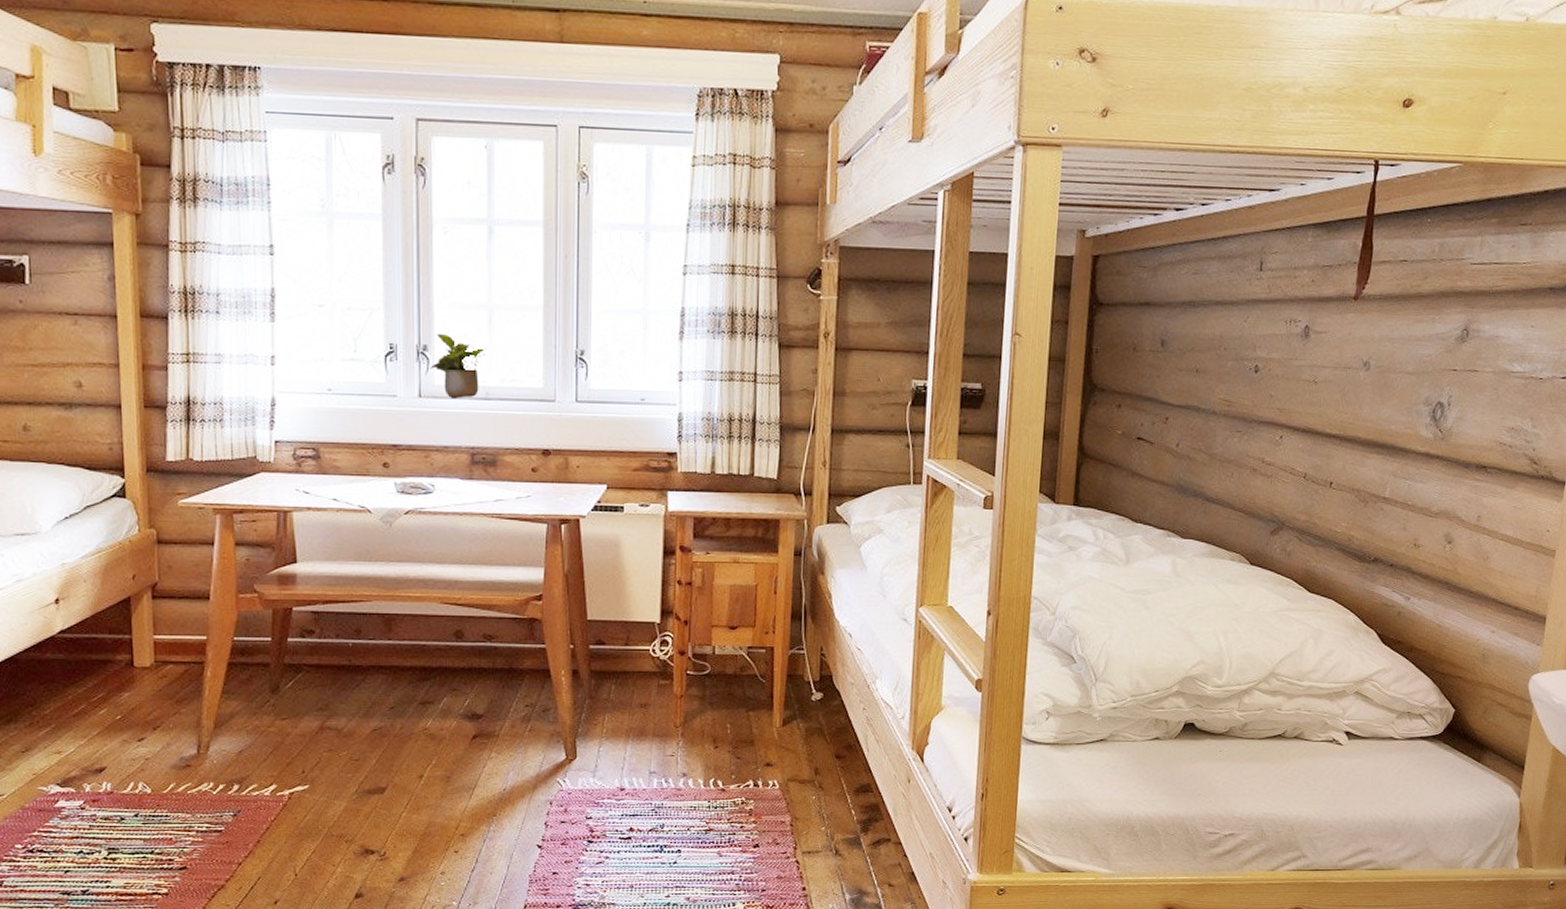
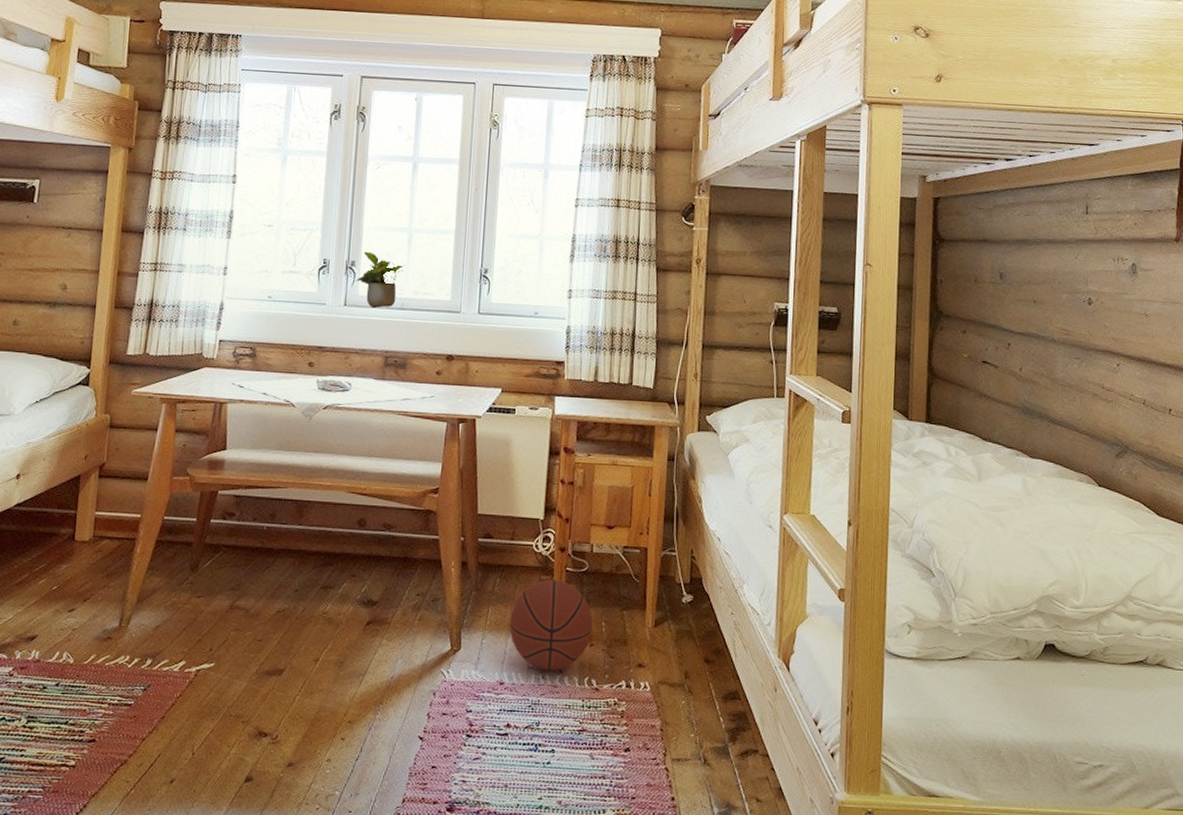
basketball: none [628,684,717,775] -> present [509,579,593,671]

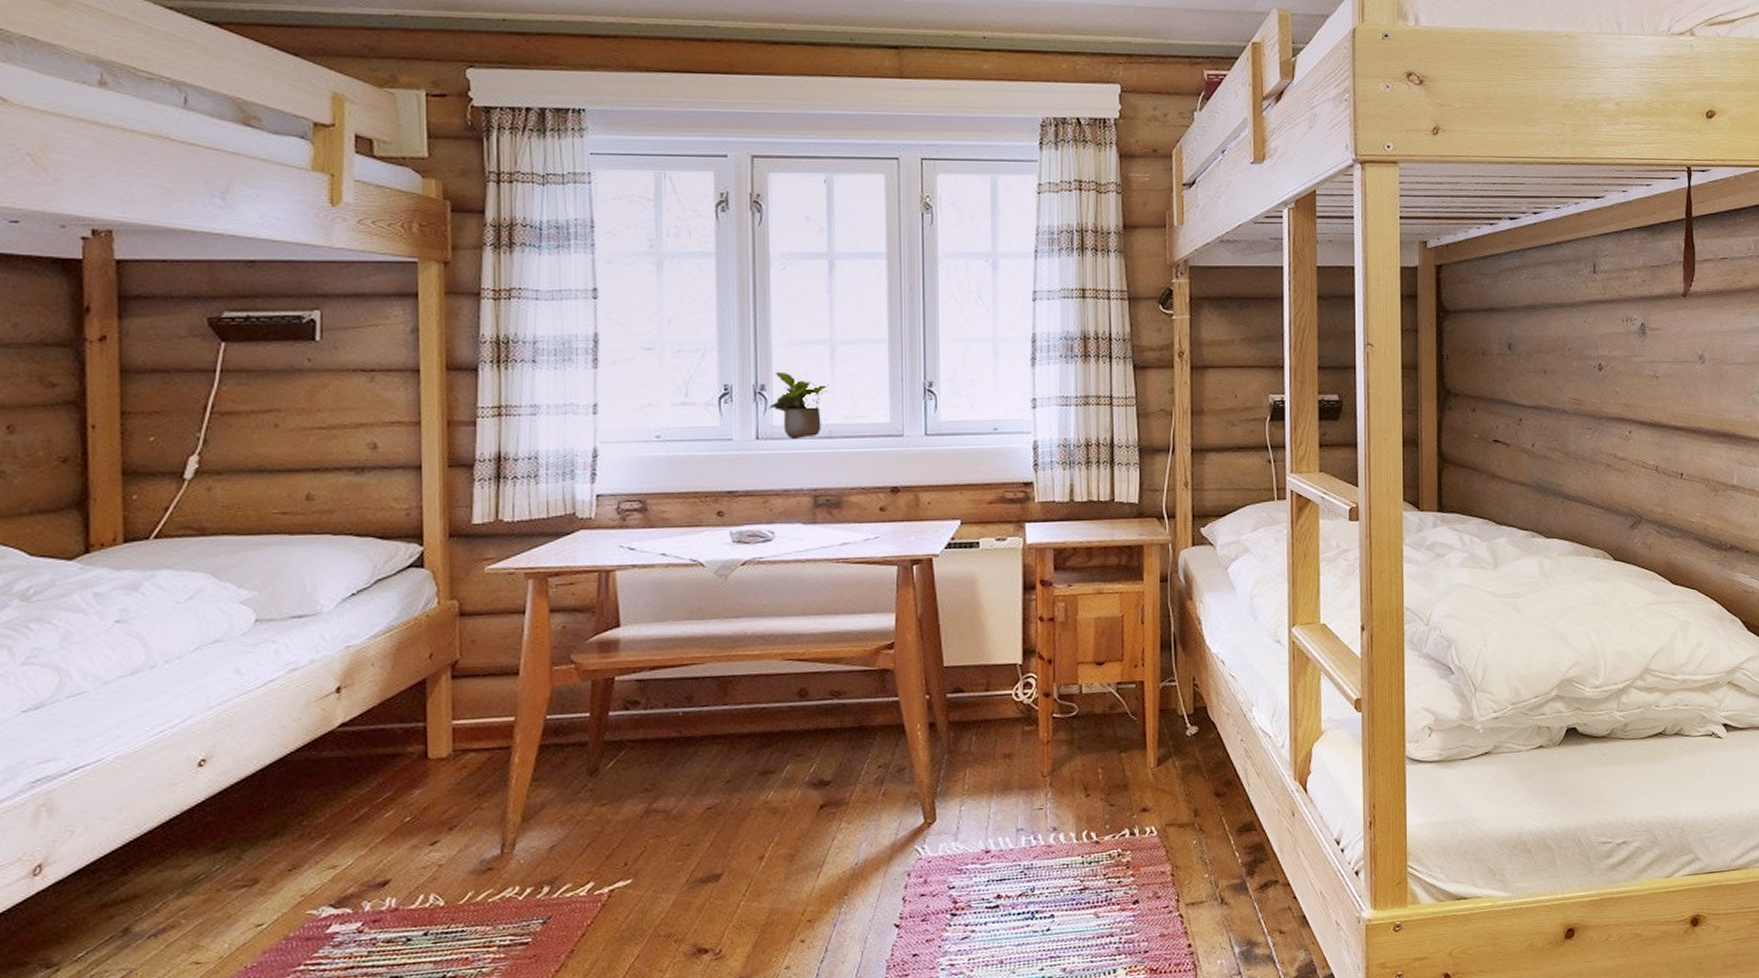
basketball: present [509,579,593,671] -> none [992,728,1088,831]

